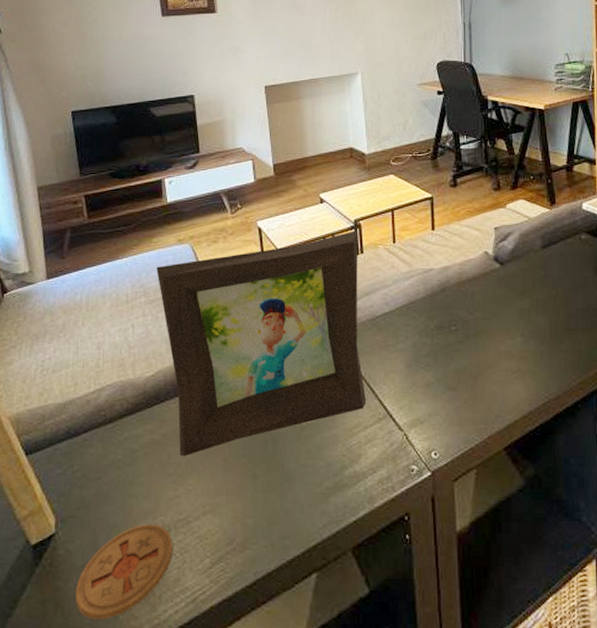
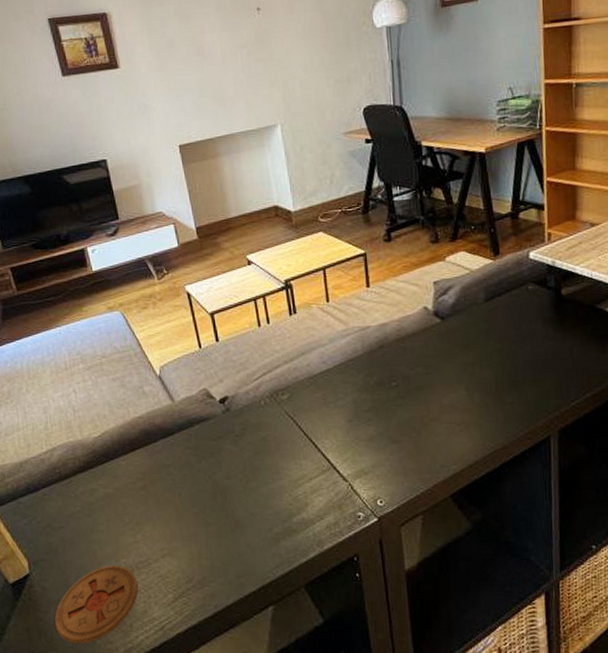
picture frame: present [156,231,366,457] -> none [90,291,309,508]

